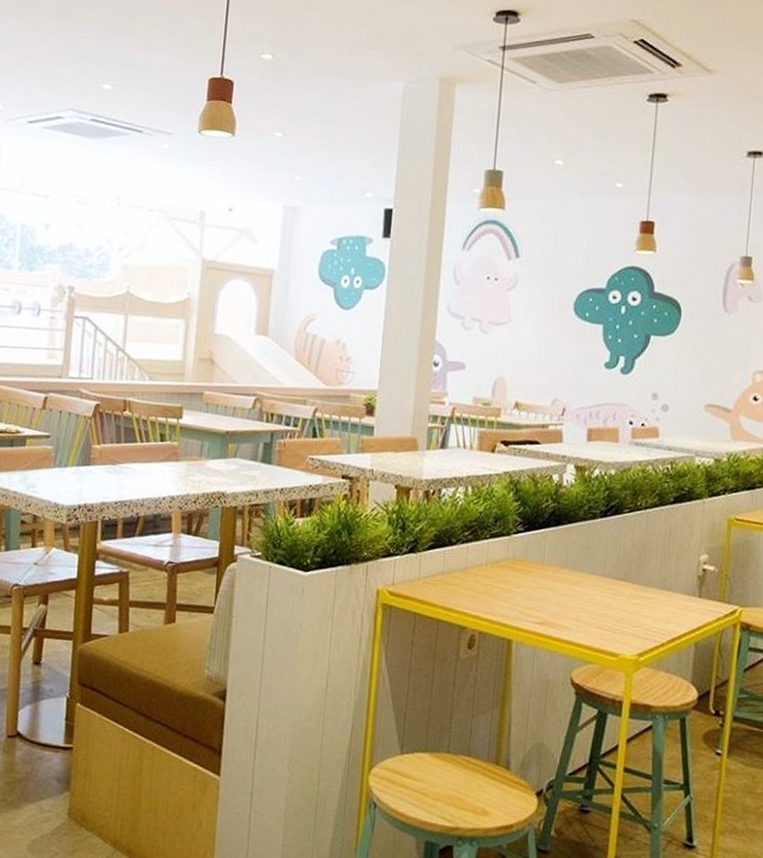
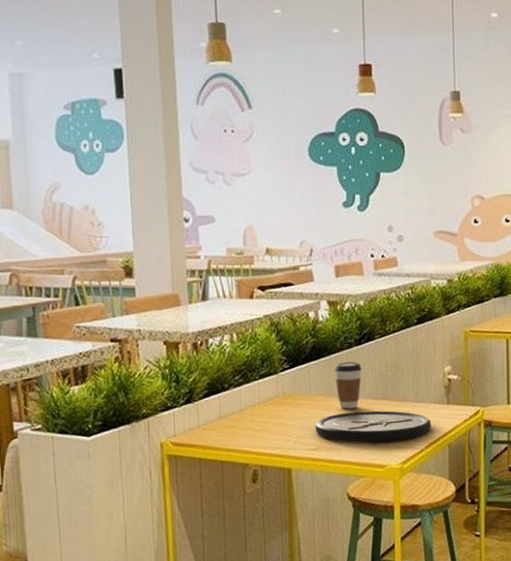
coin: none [544,588,678,629] -> present [315,410,431,442]
coffee cup: none [572,533,604,586] -> present [334,362,362,409]

